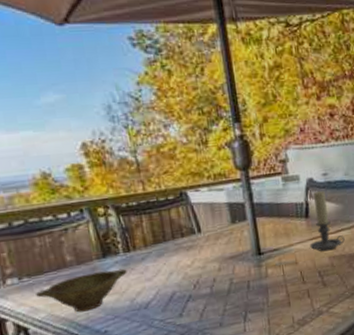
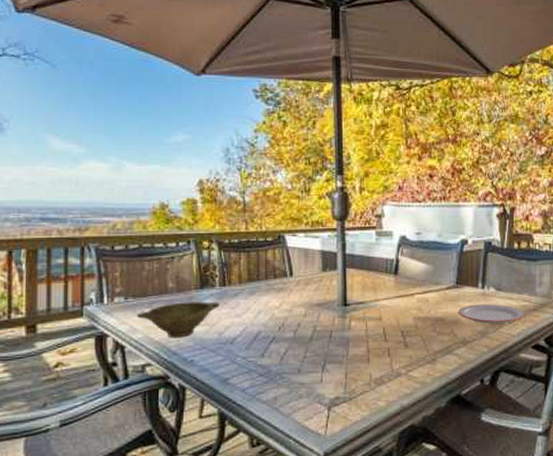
candle holder: present [310,190,345,252] -> none [396,249,431,311]

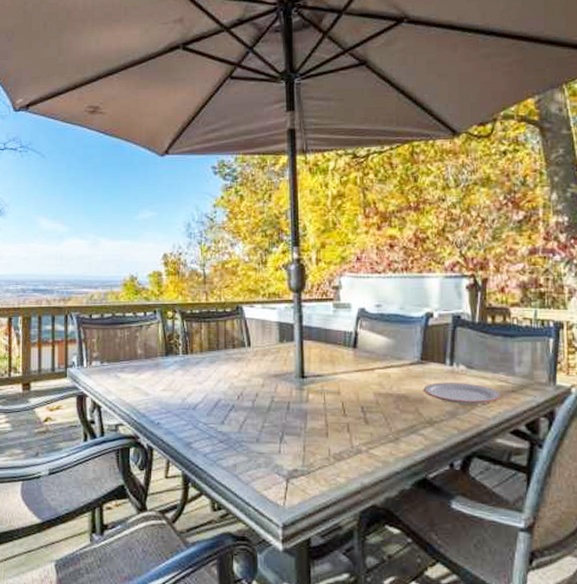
bowl: present [137,301,220,338] -> none [111,368,183,401]

